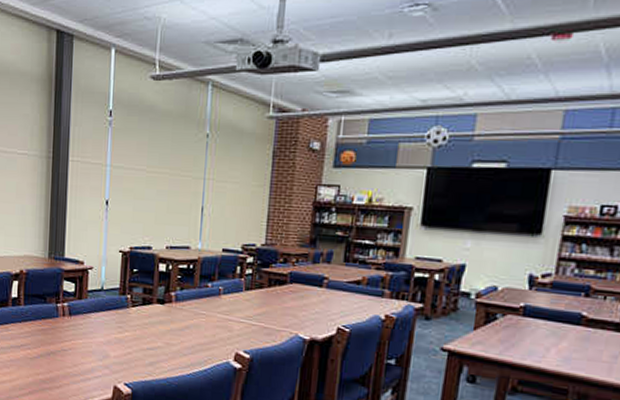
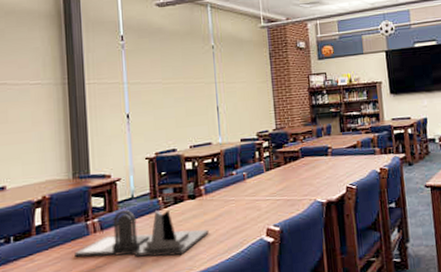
desk organizer: none [44,300,174,359] -> present [74,209,209,258]

